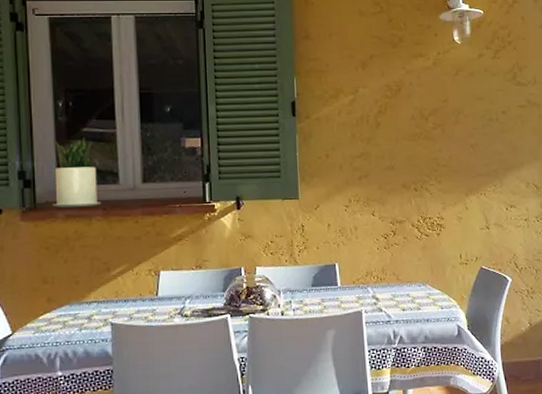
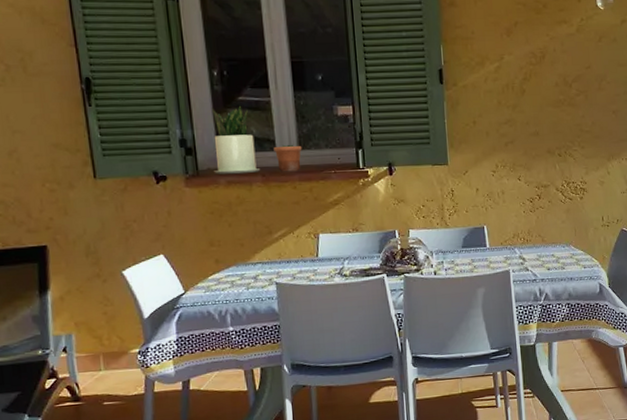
planter: none [116,177,147,206] -> present [273,144,302,172]

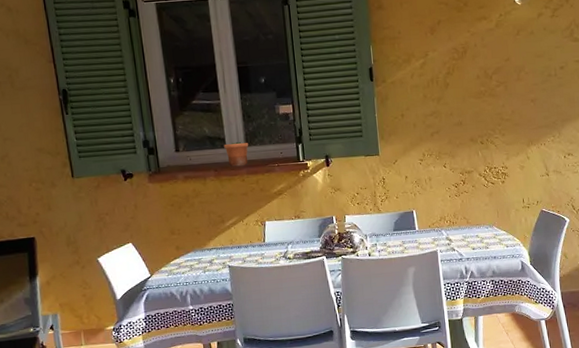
planter: present [211,105,261,175] -> none [169,108,213,172]

